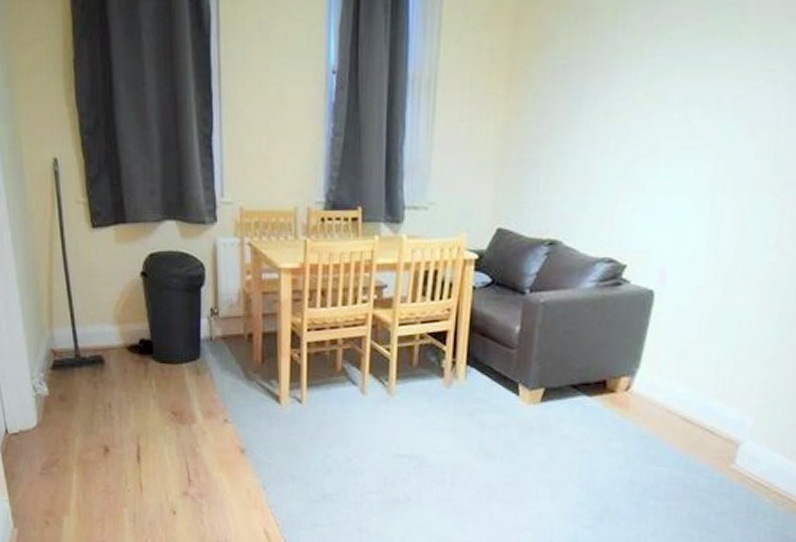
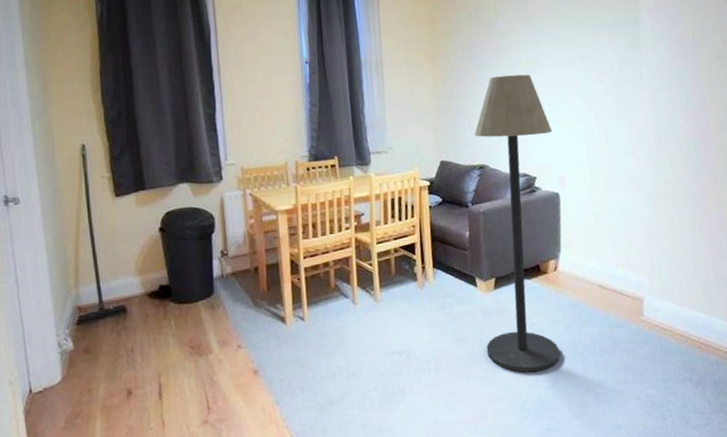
floor lamp: none [517,115,664,506] -> present [474,74,560,373]

